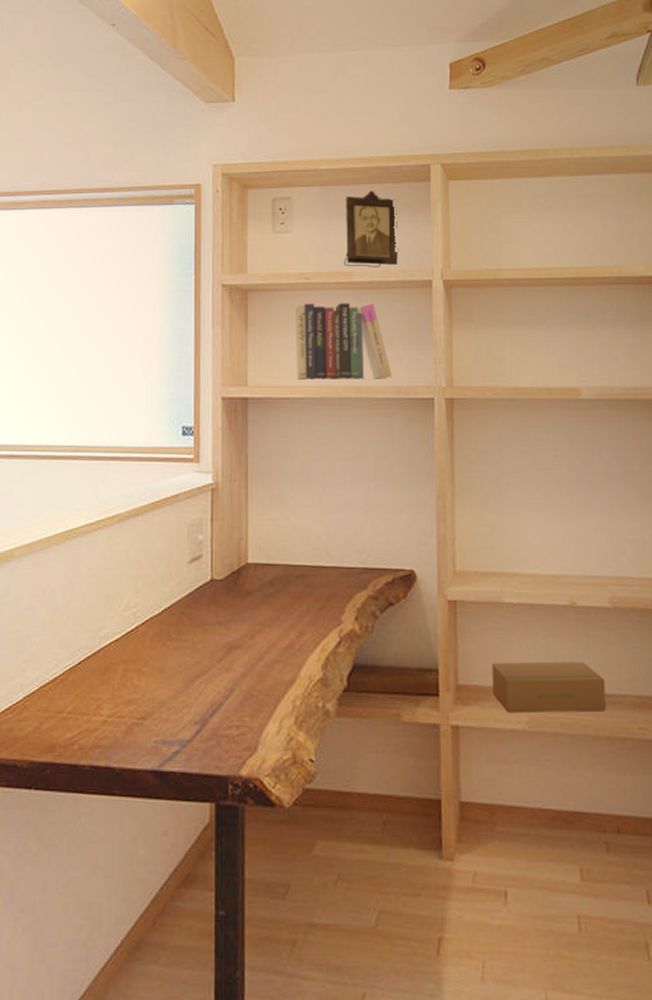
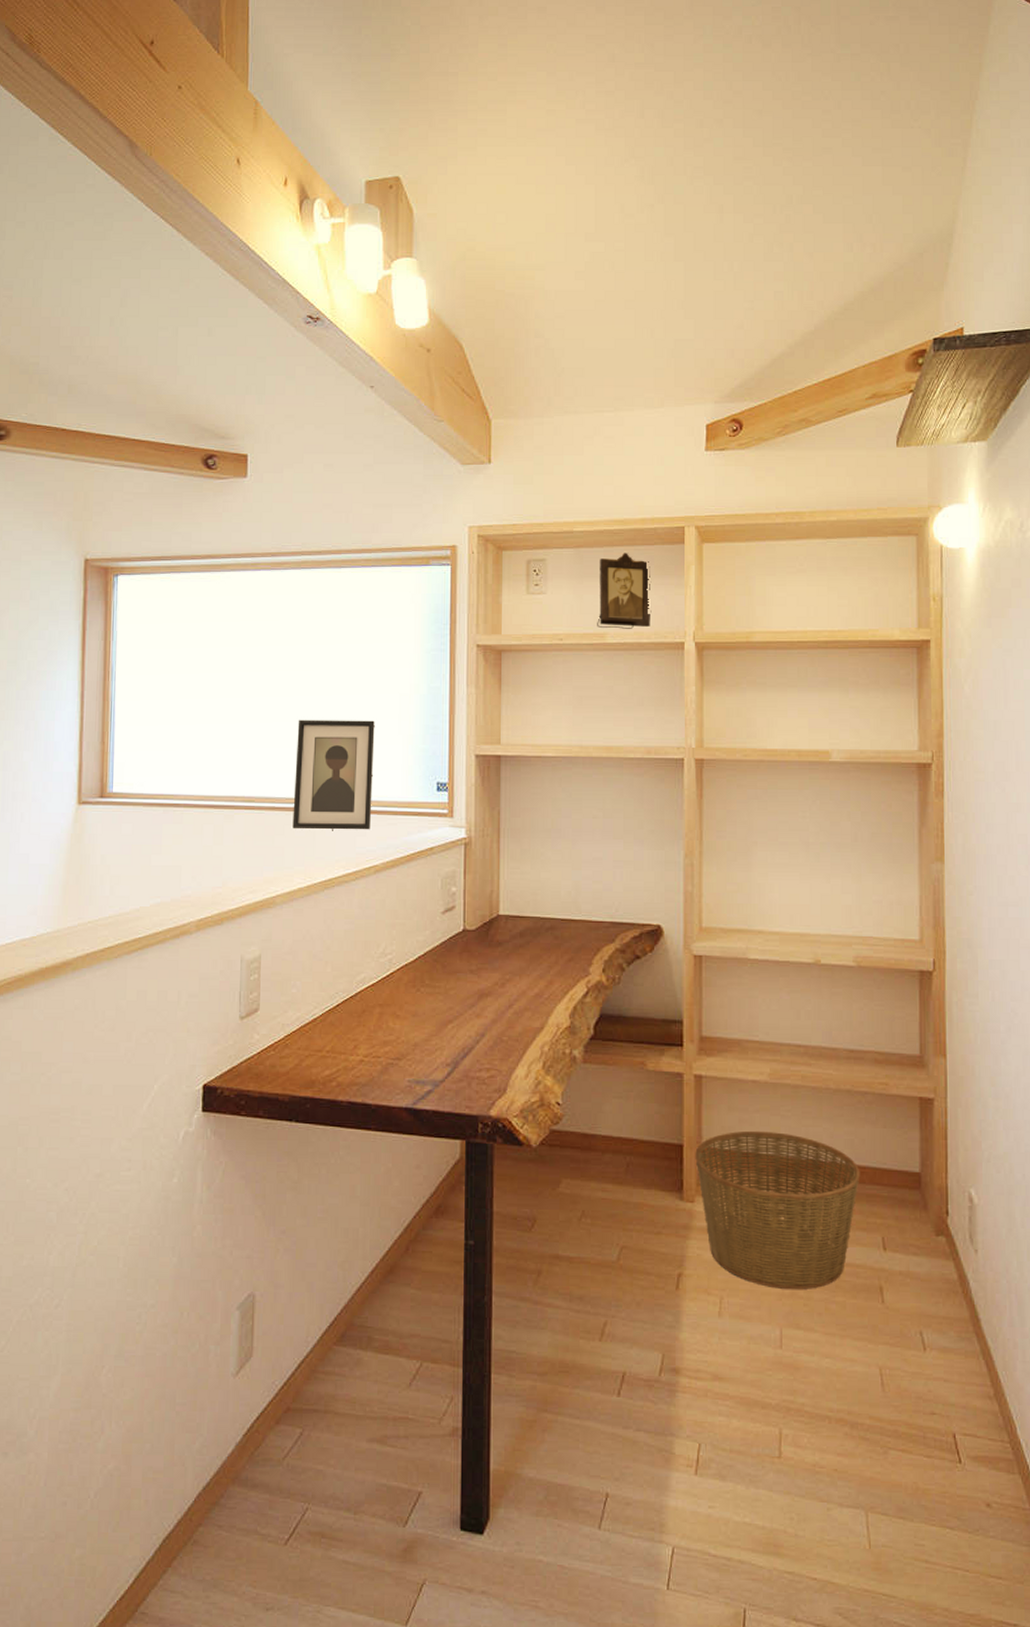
picture frame: none [32,363,118,478] -> present [292,720,375,830]
books: present [295,303,392,381] -> none [548,664,643,741]
basket: none [454,782,623,949] -> present [695,1130,860,1289]
box: present [491,662,606,713] -> none [735,1017,847,1066]

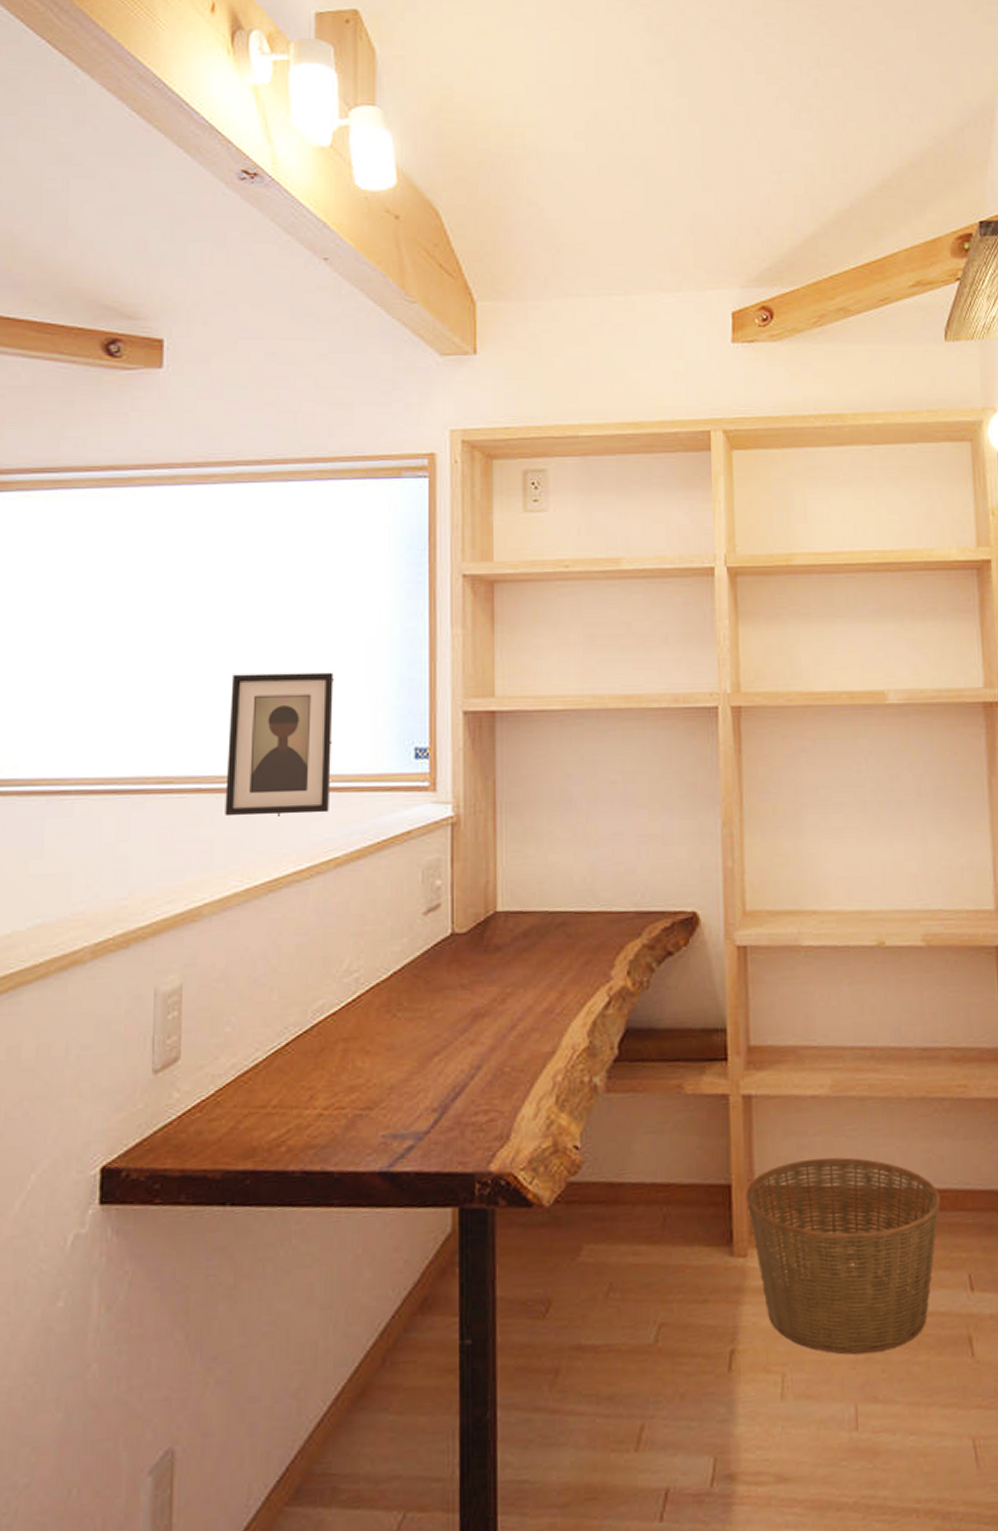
photo frame: present [597,552,650,629] -> none [610,461,674,553]

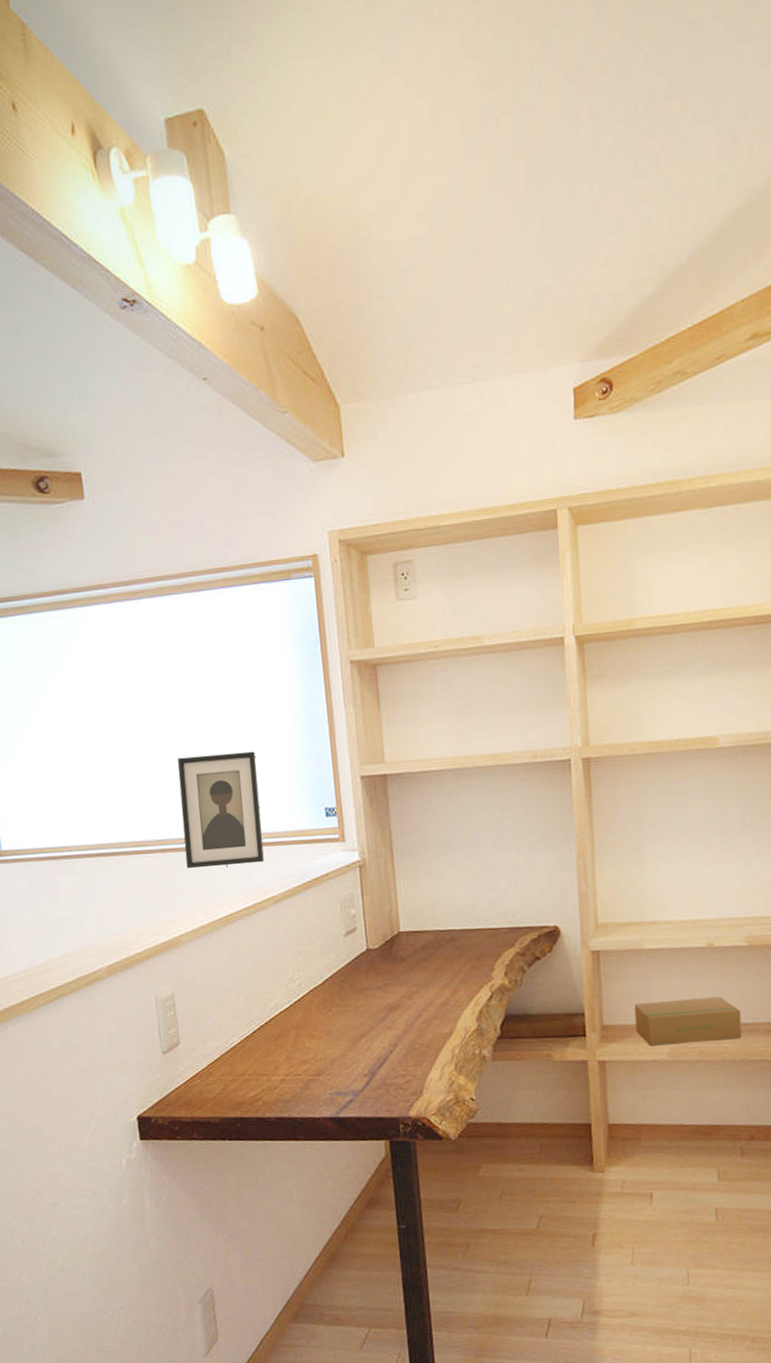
basket: present [746,1157,941,1355] -> none [603,1104,756,1237]
box: none [788,1011,920,1076] -> present [634,997,741,1046]

